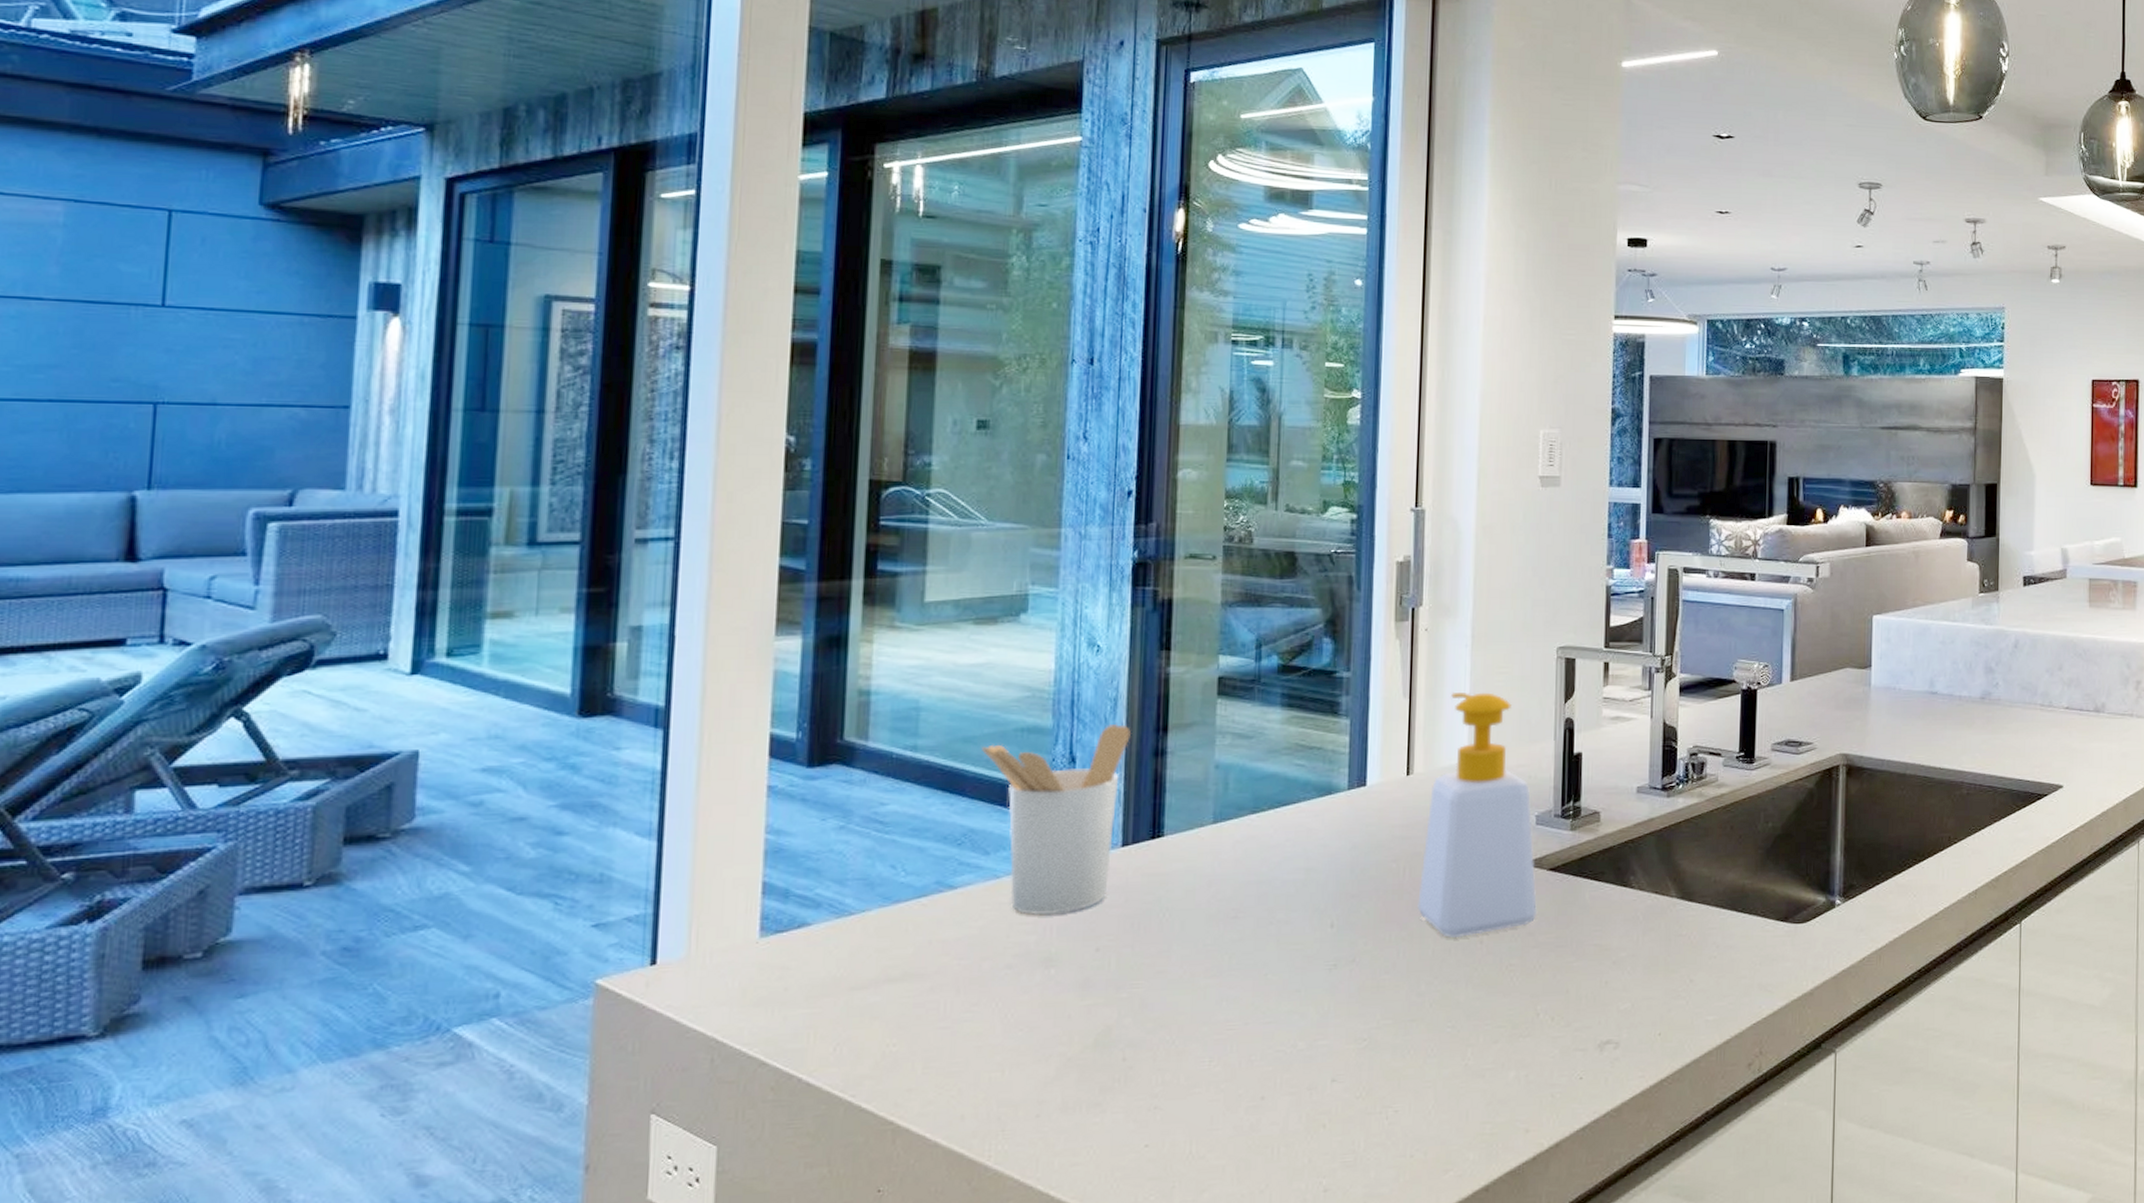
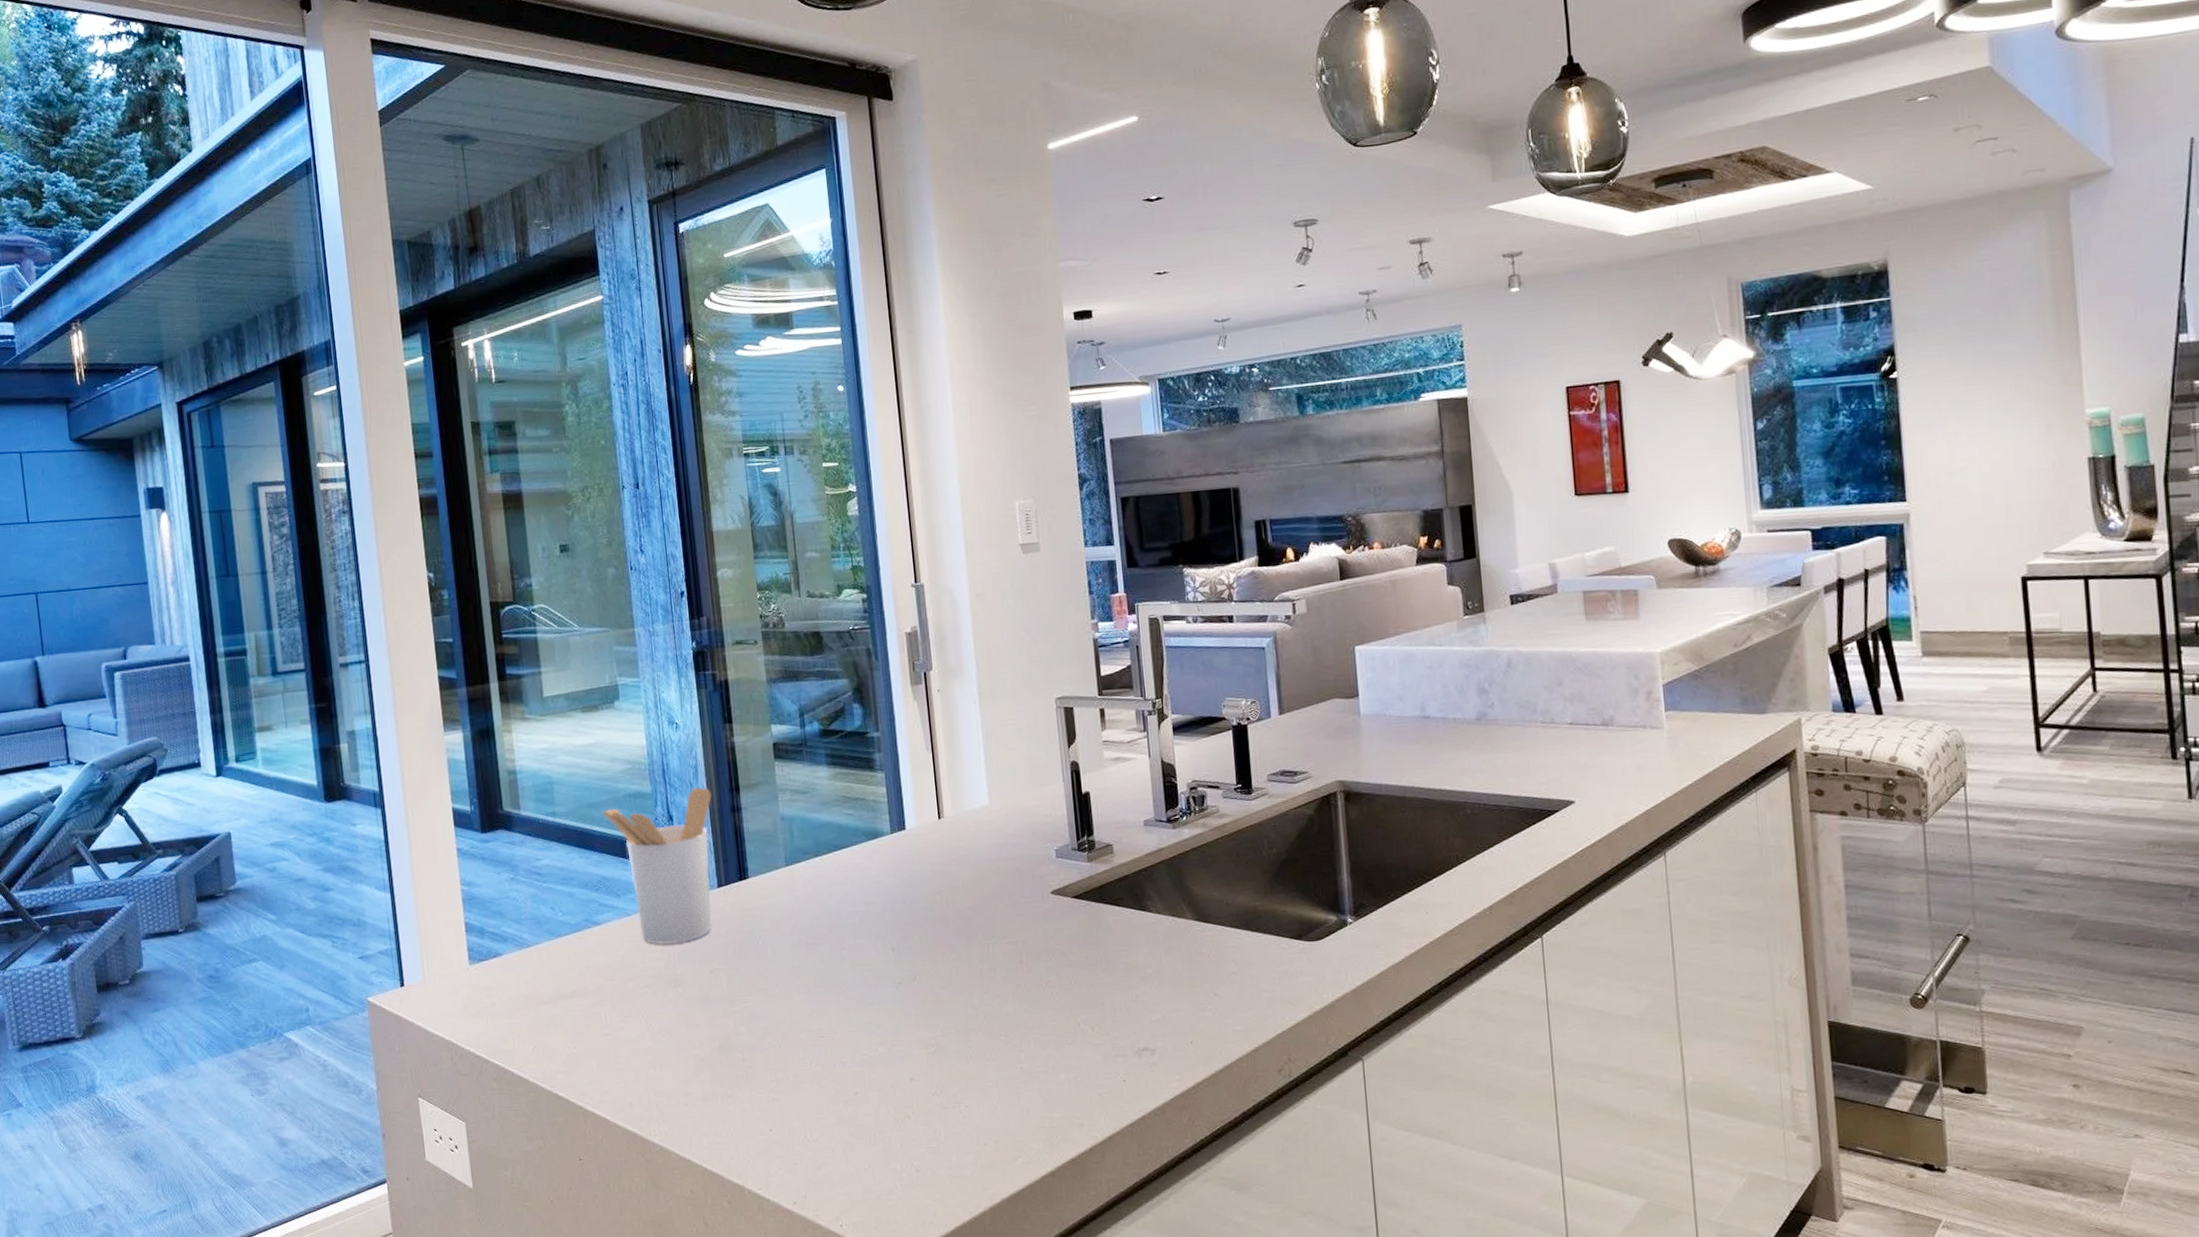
soap bottle: present [1417,691,1538,938] -> none [961,742,1068,959]

